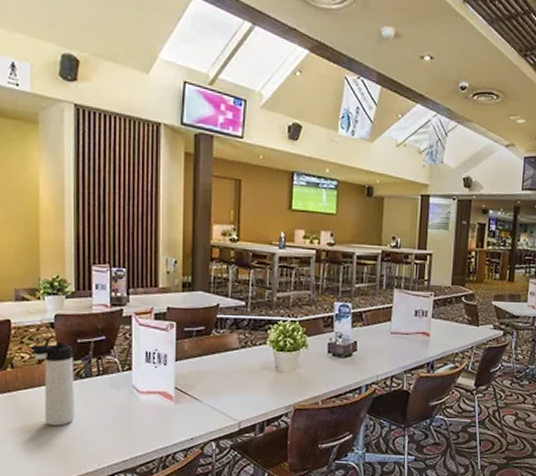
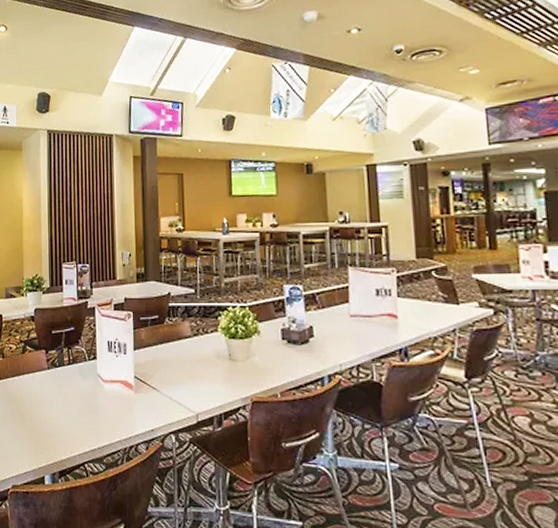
thermos bottle: present [30,341,76,426] -> none [16,333,52,413]

